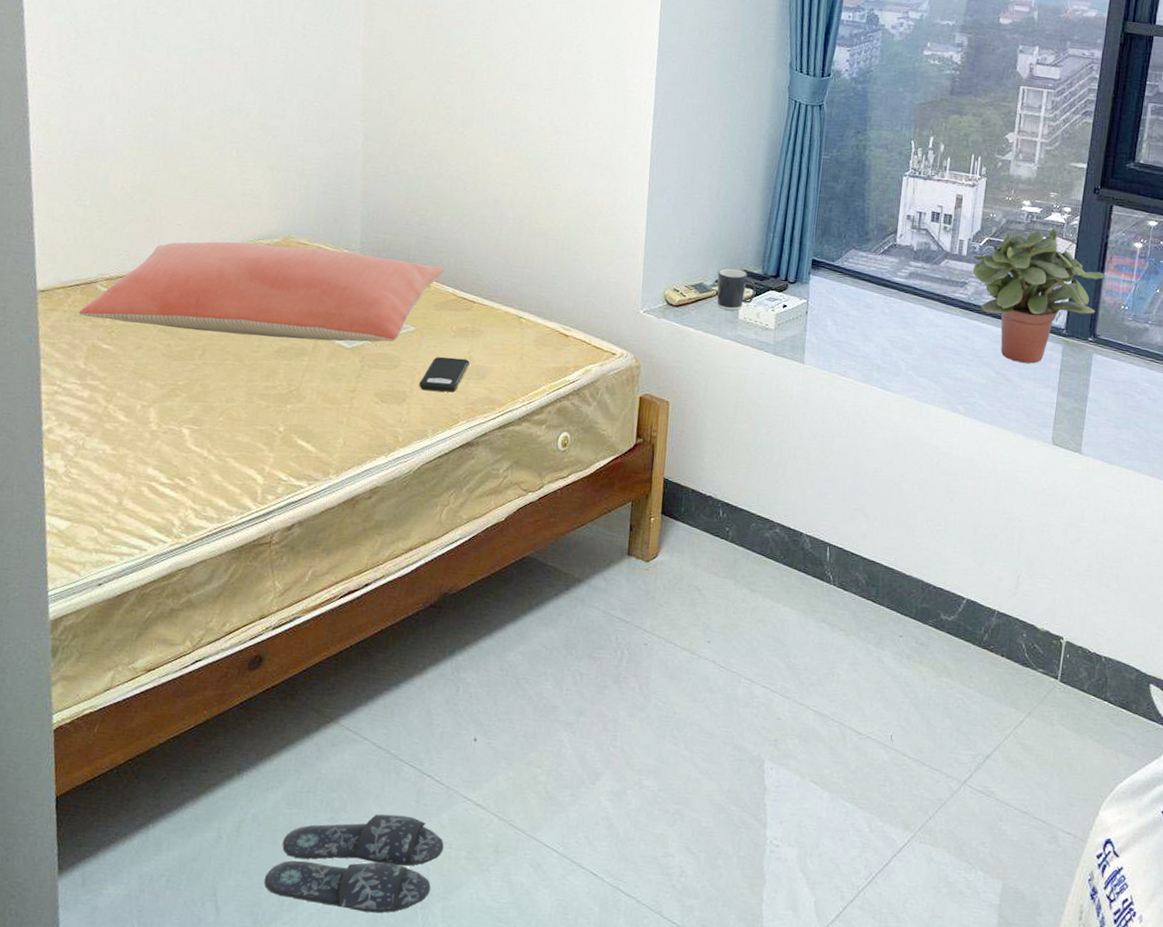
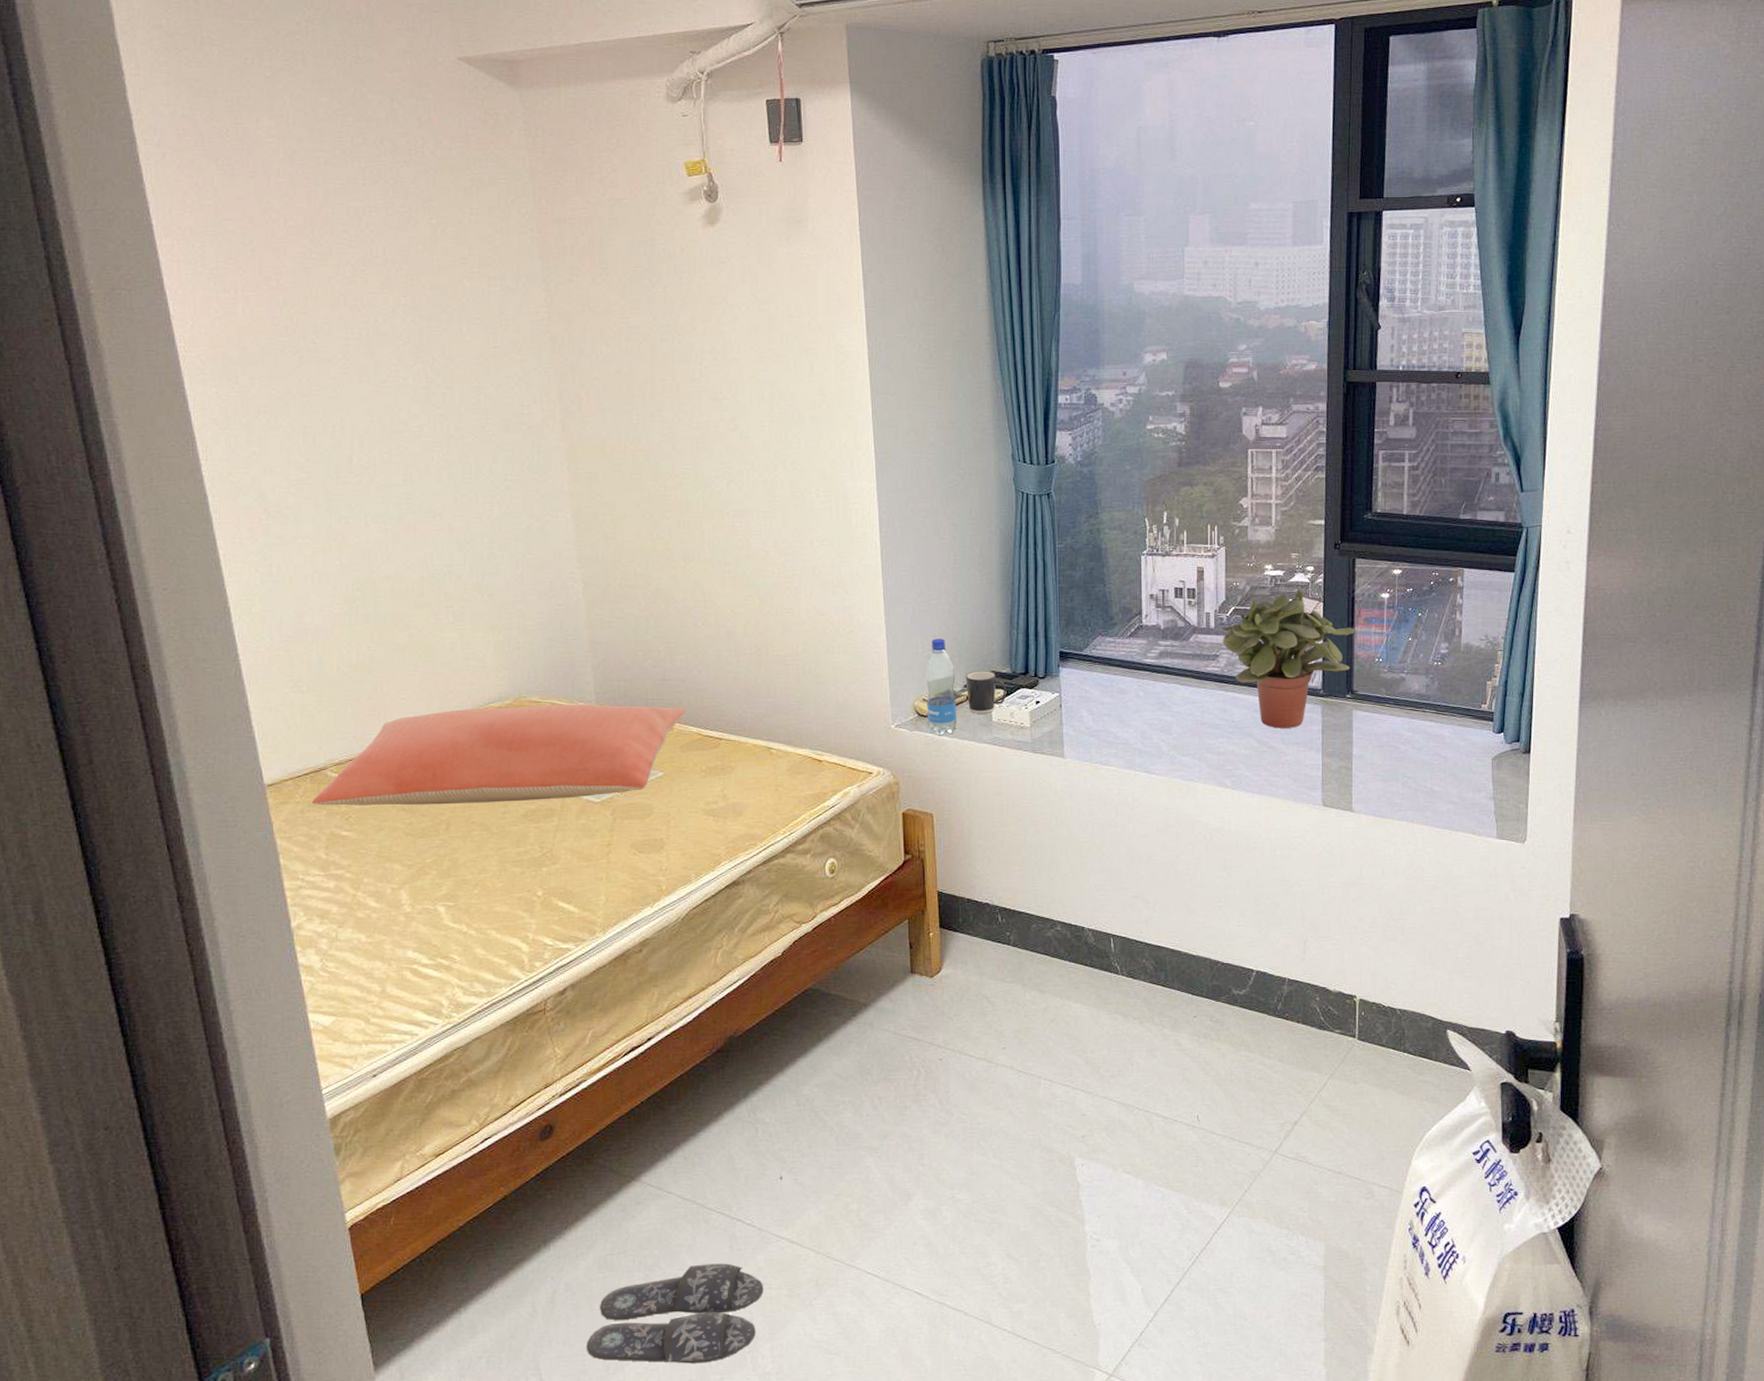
phone: present [419,356,470,393] -> none [675,798,725,835]
bottle: none [675,231,708,328] -> present [925,639,957,737]

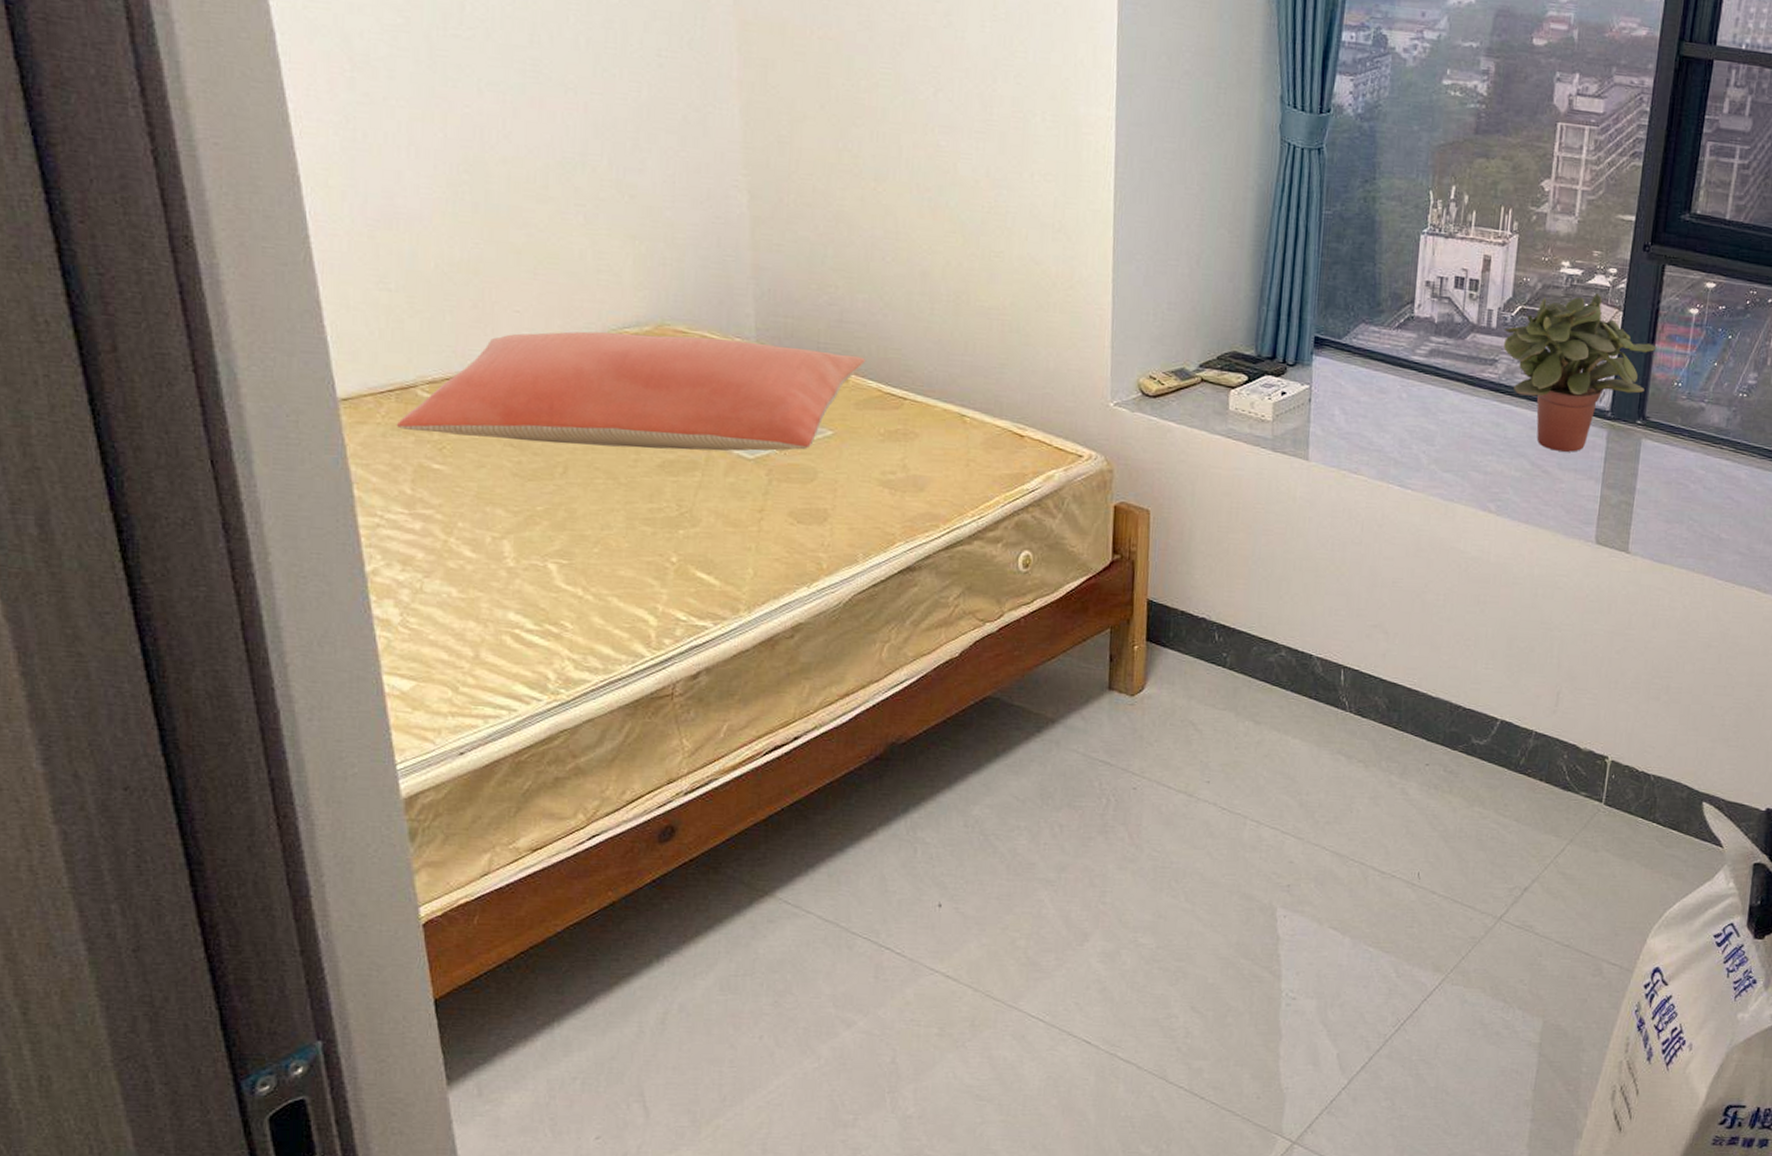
slippers: present [586,1263,764,1364] -> none [700,993,911,1101]
bottle: present [925,639,957,737] -> none [1152,306,1190,422]
mug: present [965,671,1007,713] -> none [1201,349,1249,400]

